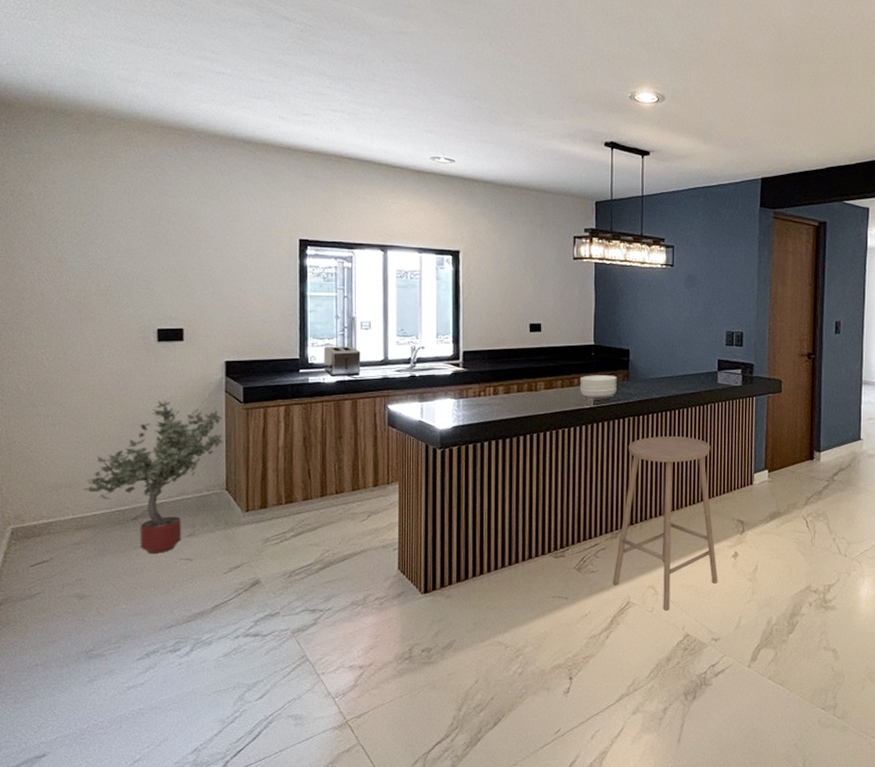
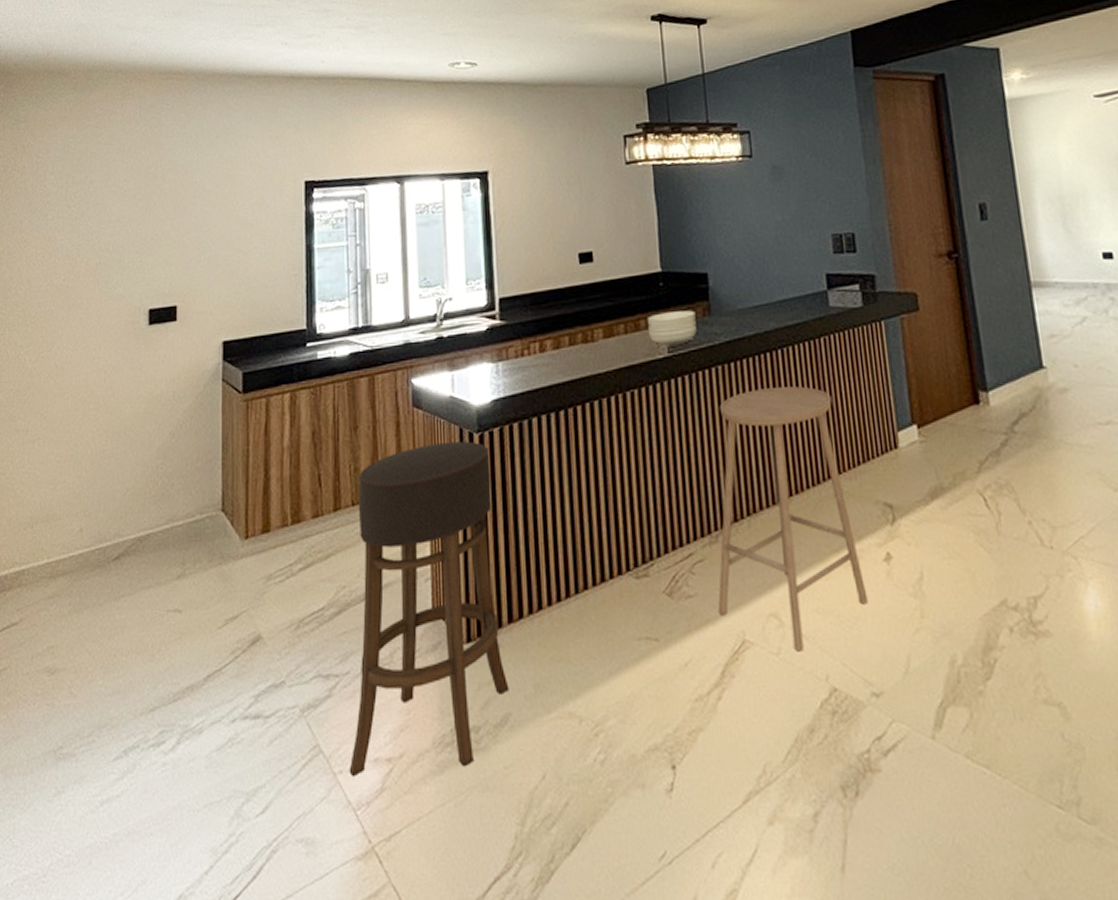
potted tree: present [83,401,223,553] -> none [60,399,219,605]
toaster: present [323,346,361,377] -> none [334,307,378,348]
bar stool: none [329,454,455,676] -> present [349,441,509,776]

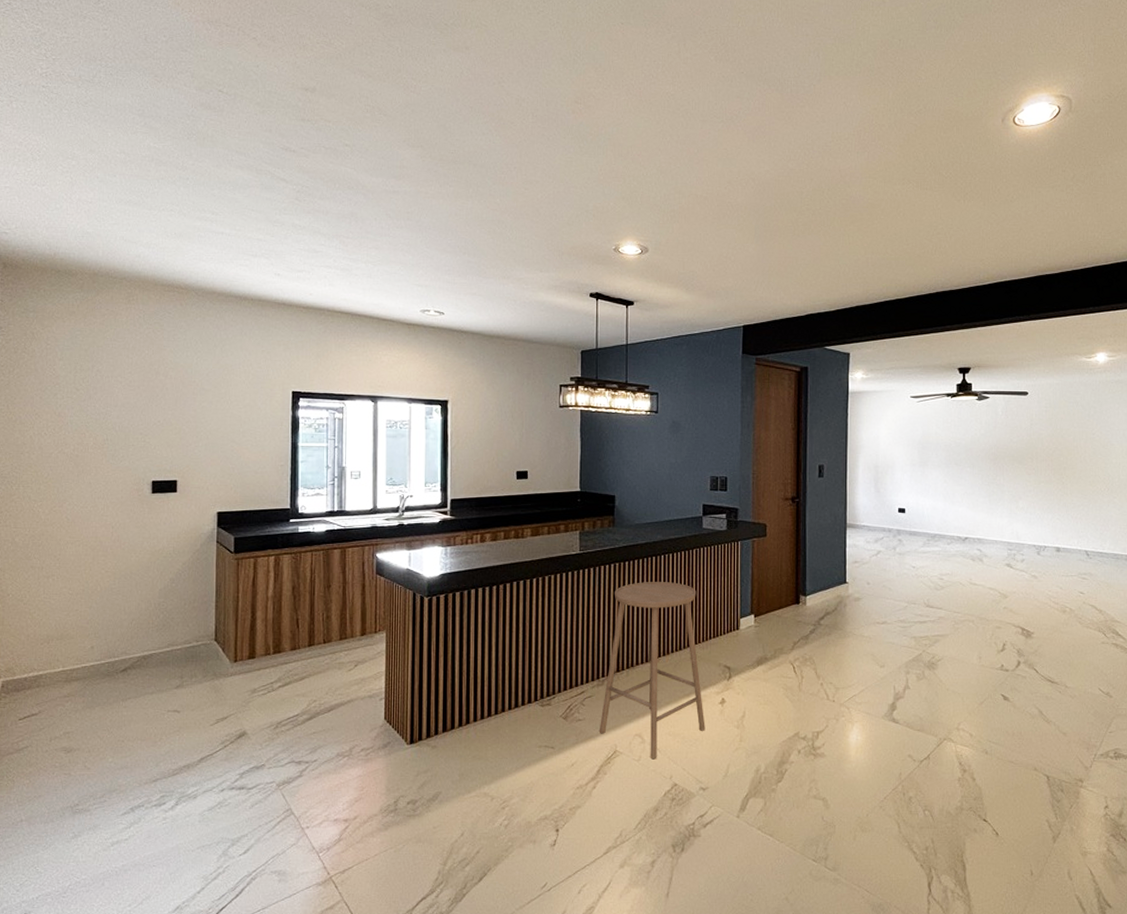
bar stool: present [349,441,509,776] -> none [314,602,441,830]
bowl: present [647,310,697,347] -> none [565,521,603,547]

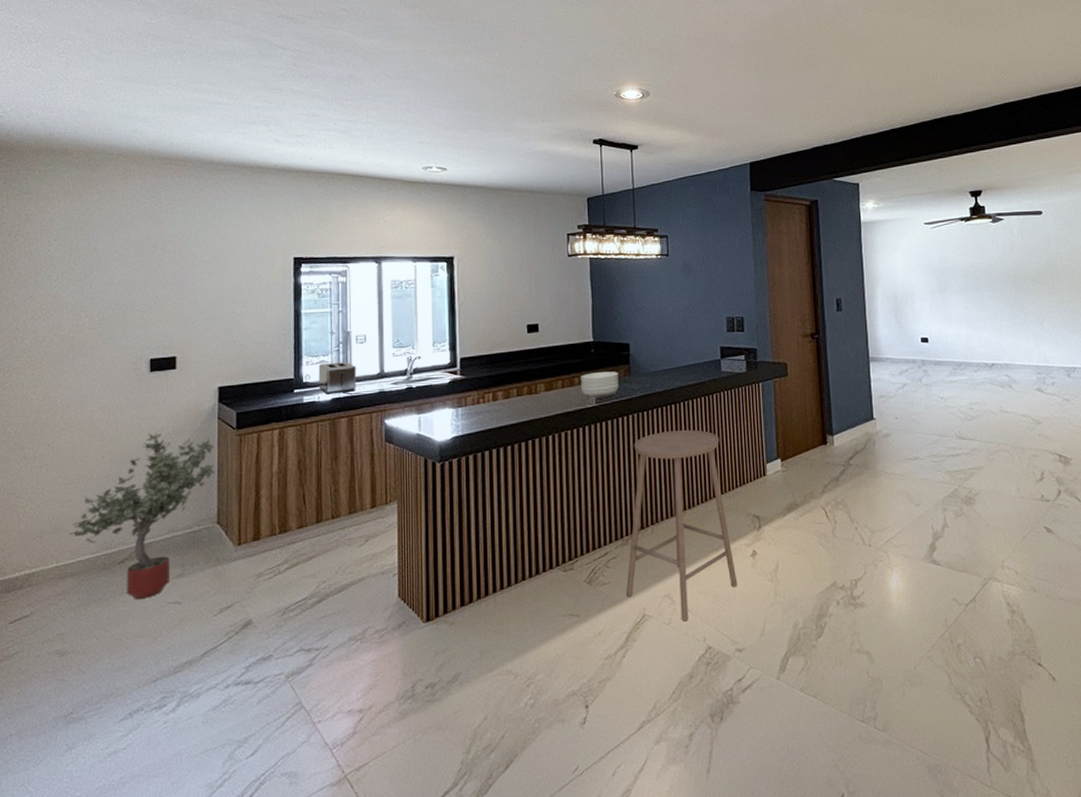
potted tree: none [73,552,213,705] -> present [68,433,215,599]
toaster: none [313,495,350,526] -> present [318,362,356,394]
bowl: none [565,521,603,547] -> present [580,371,619,399]

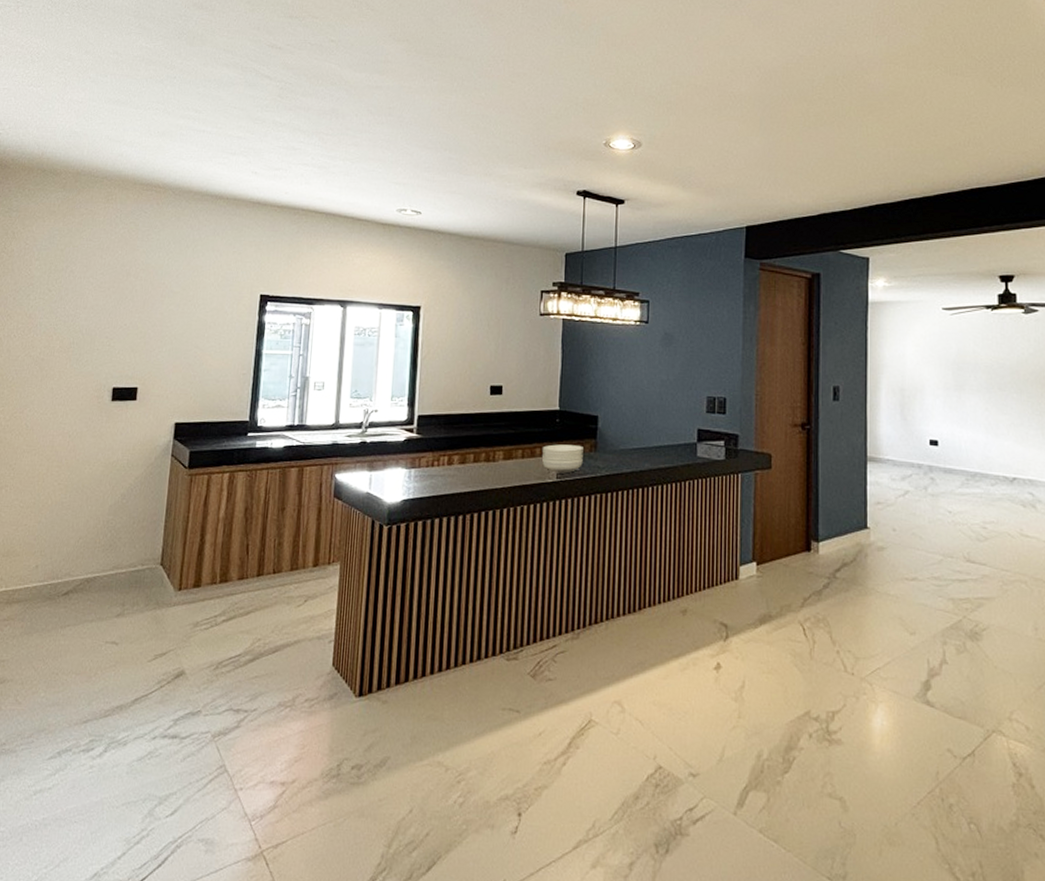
potted tree: present [68,433,215,599] -> none [19,464,166,635]
toaster: present [318,362,356,394] -> none [272,408,312,442]
stool: present [625,430,738,622] -> none [571,517,697,734]

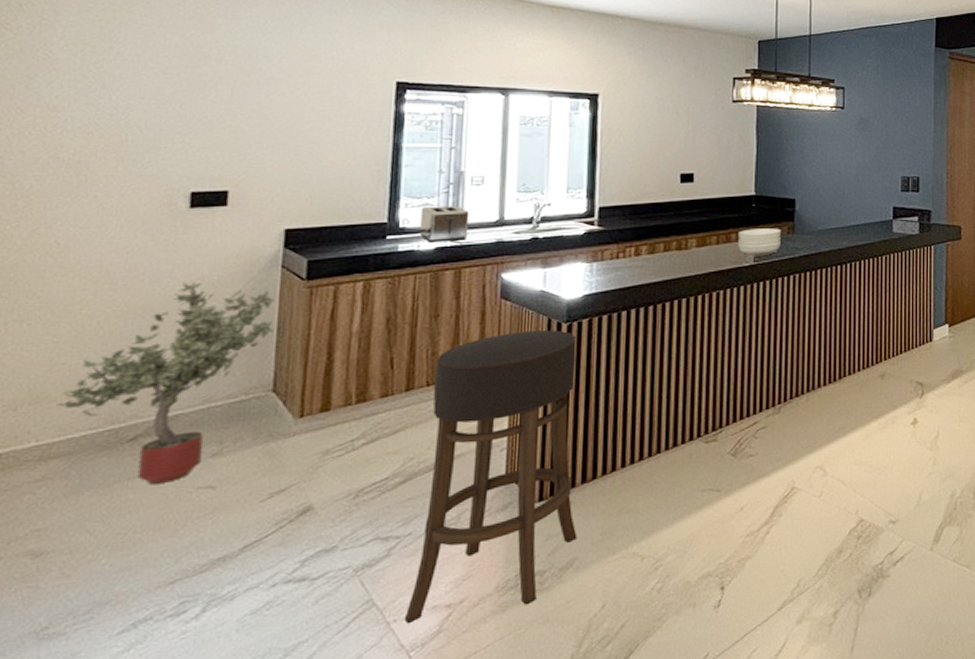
potted tree: none [19,464,166,635] -> present [56,282,275,484]
bar stool: none [248,530,396,796] -> present [404,330,577,623]
toaster: none [272,408,312,442] -> present [419,206,469,242]

